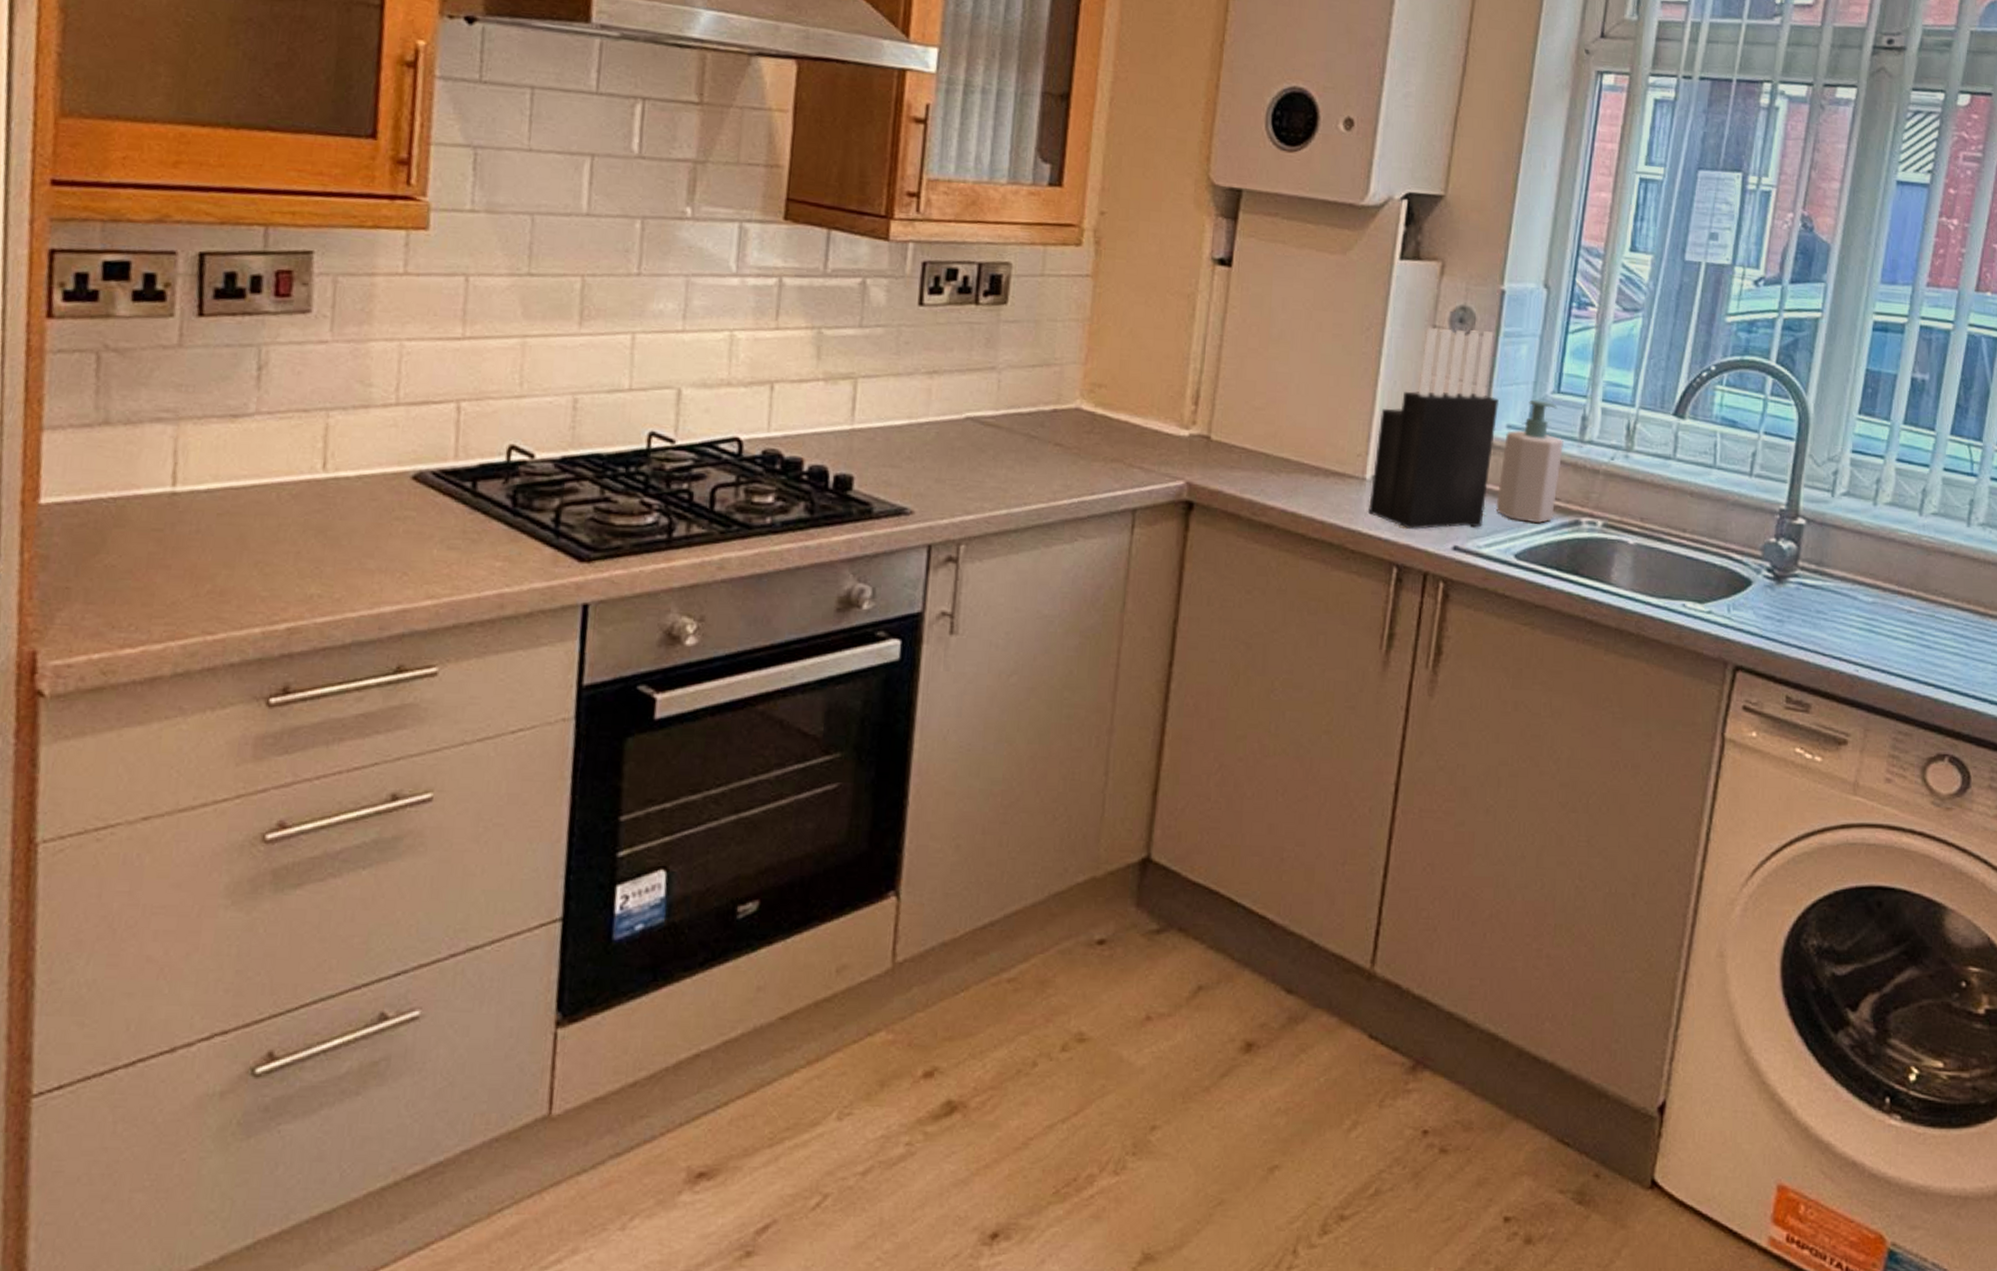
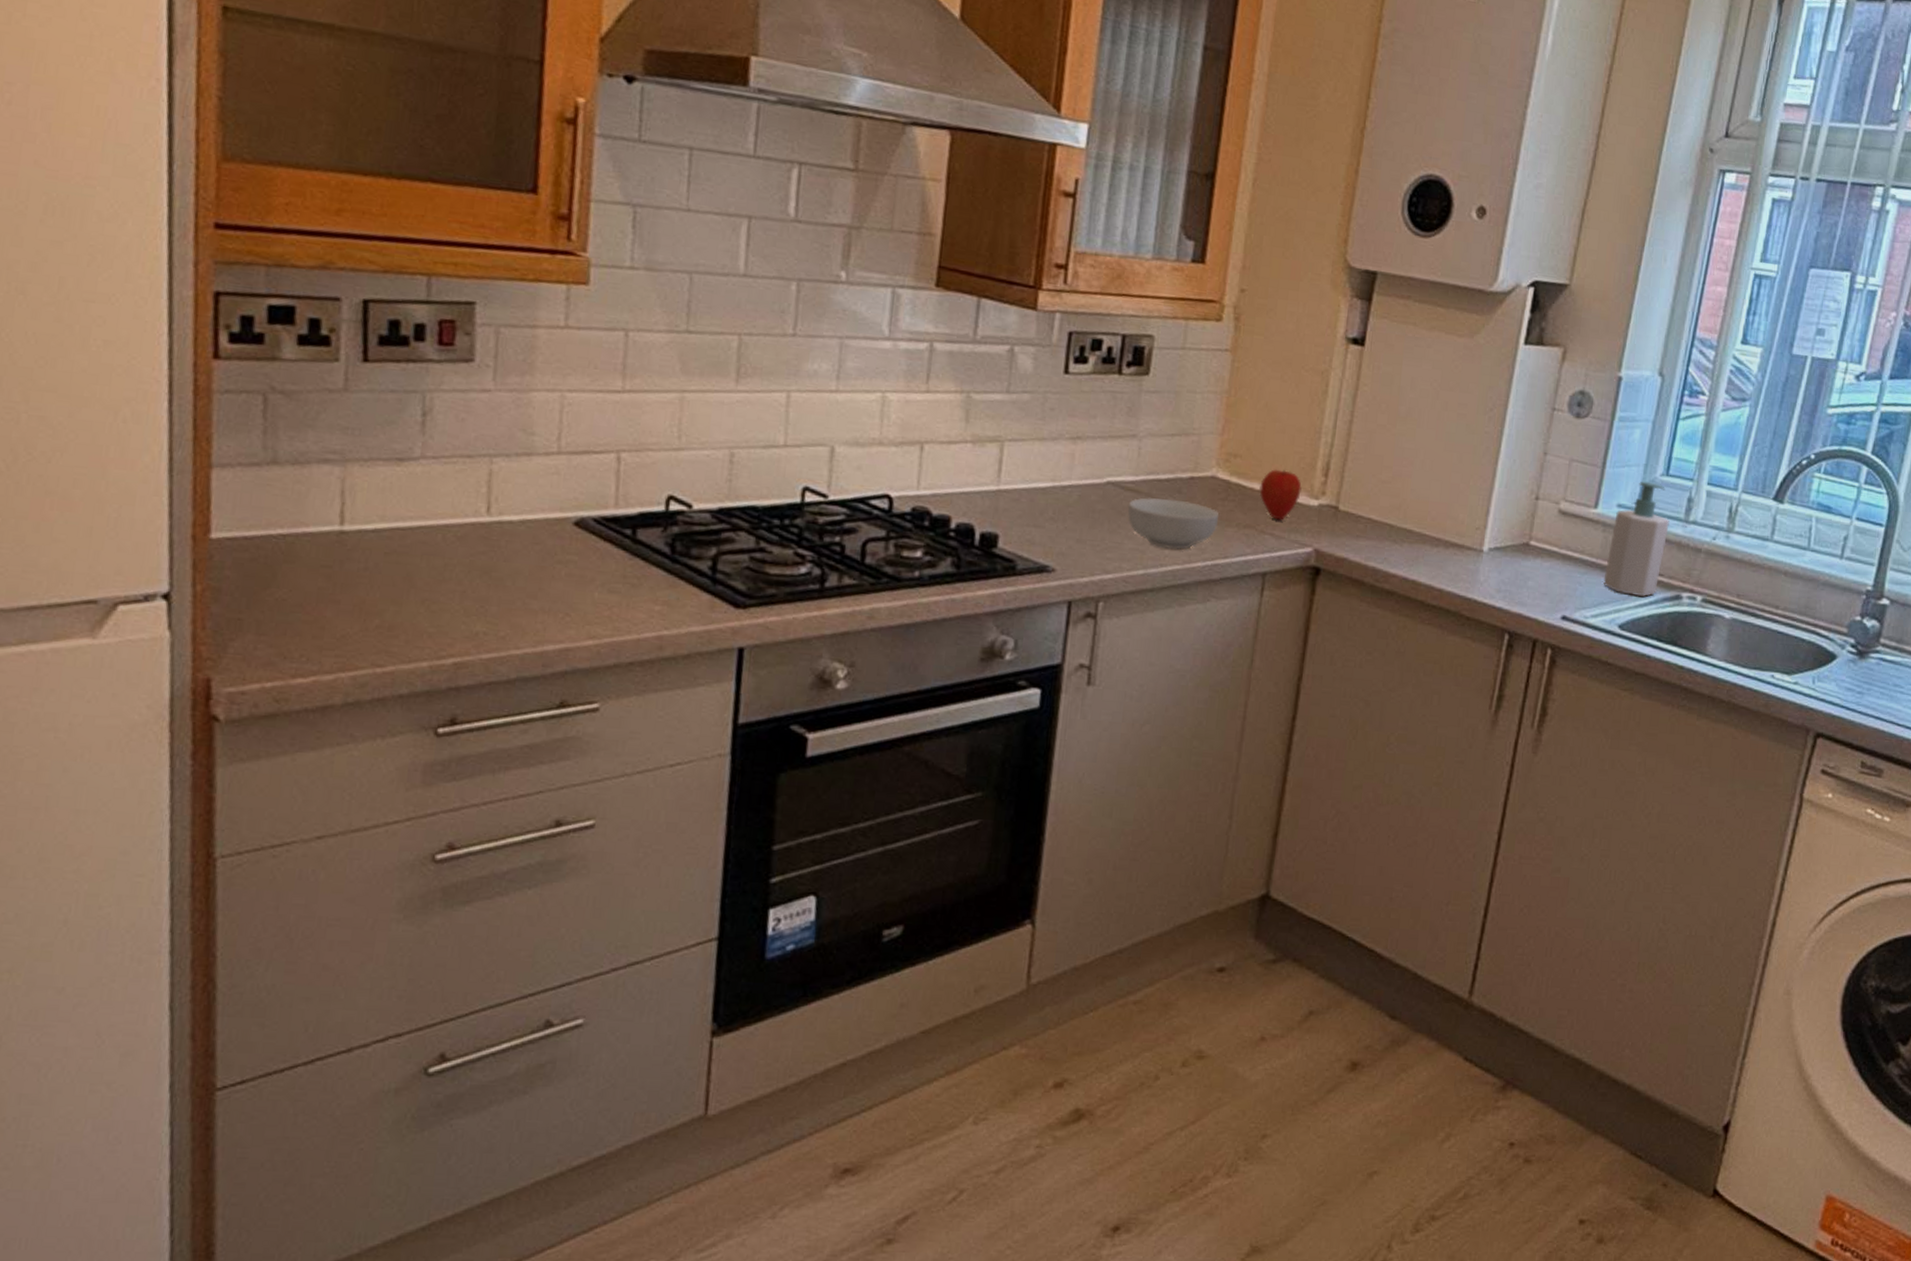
cereal bowl: none [987,433,1085,488] -> present [1127,497,1219,550]
apple: none [1126,399,1171,453] -> present [1259,469,1302,520]
knife block: present [1368,327,1499,529] -> none [1484,409,1611,599]

